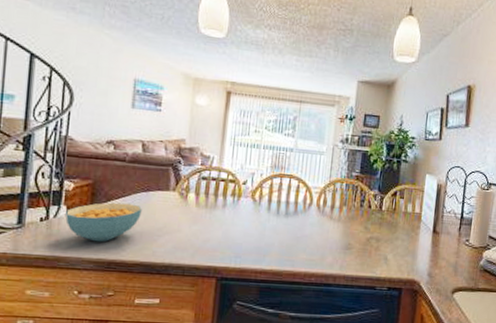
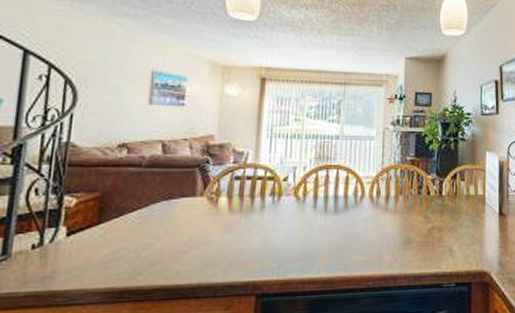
cereal bowl: present [65,202,142,242] -> none [65,216,163,268]

